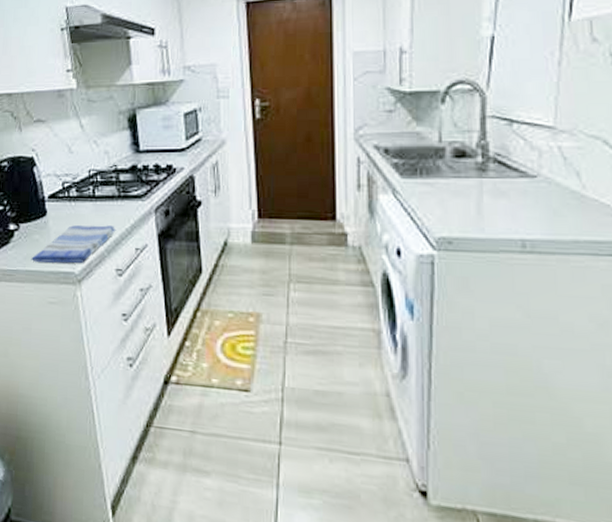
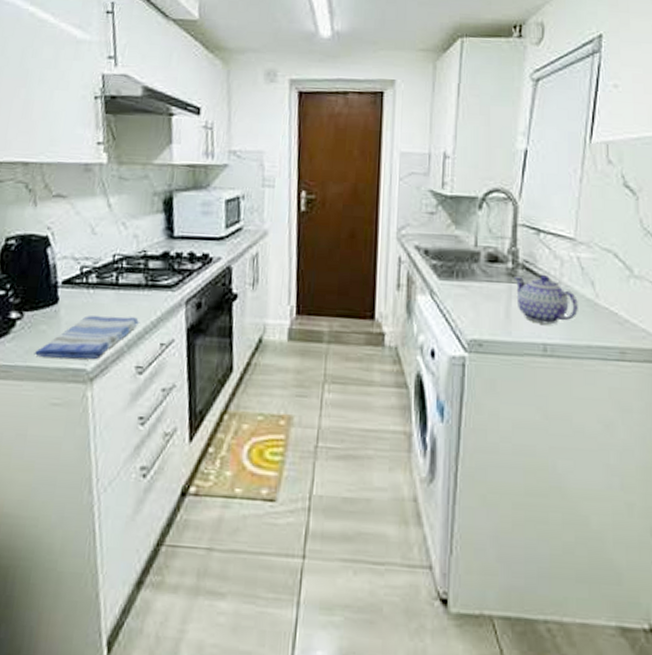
teapot: none [484,167,561,220] -> present [513,274,578,325]

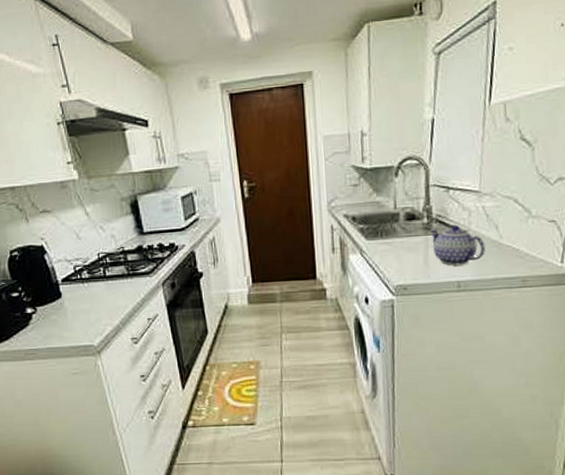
dish towel: present [34,315,140,360] -> none [51,301,129,340]

